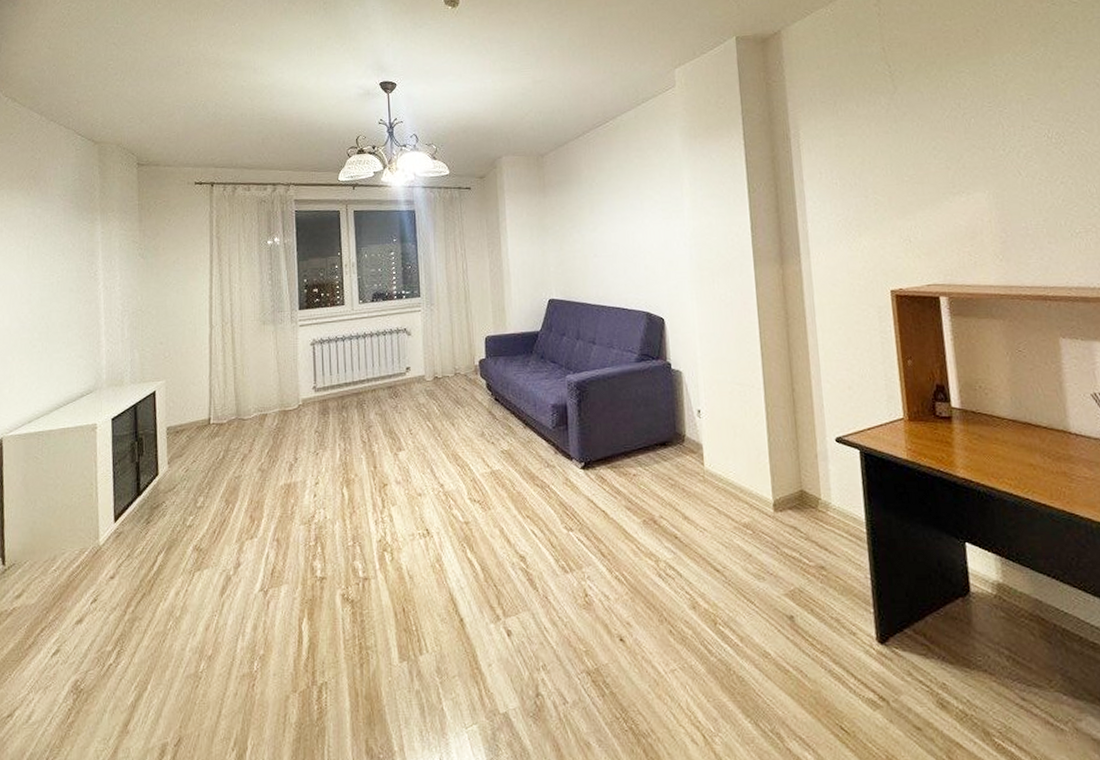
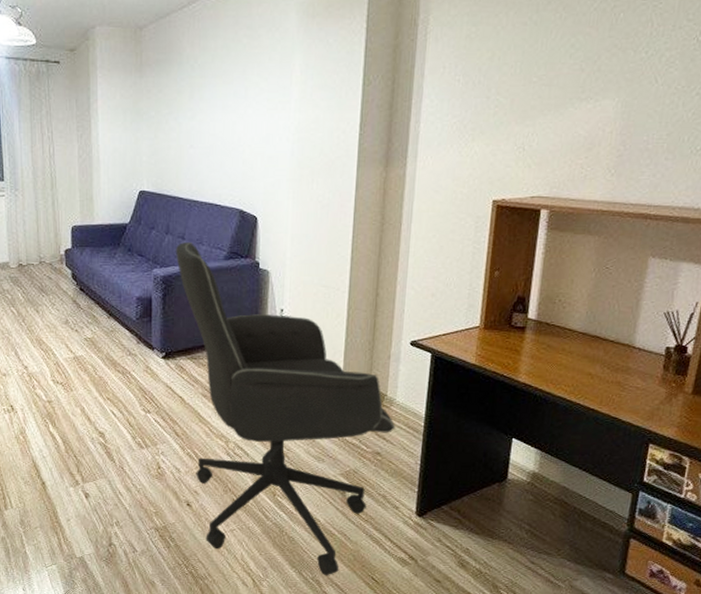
office chair: none [586,345,836,726] -> present [175,241,396,575]

